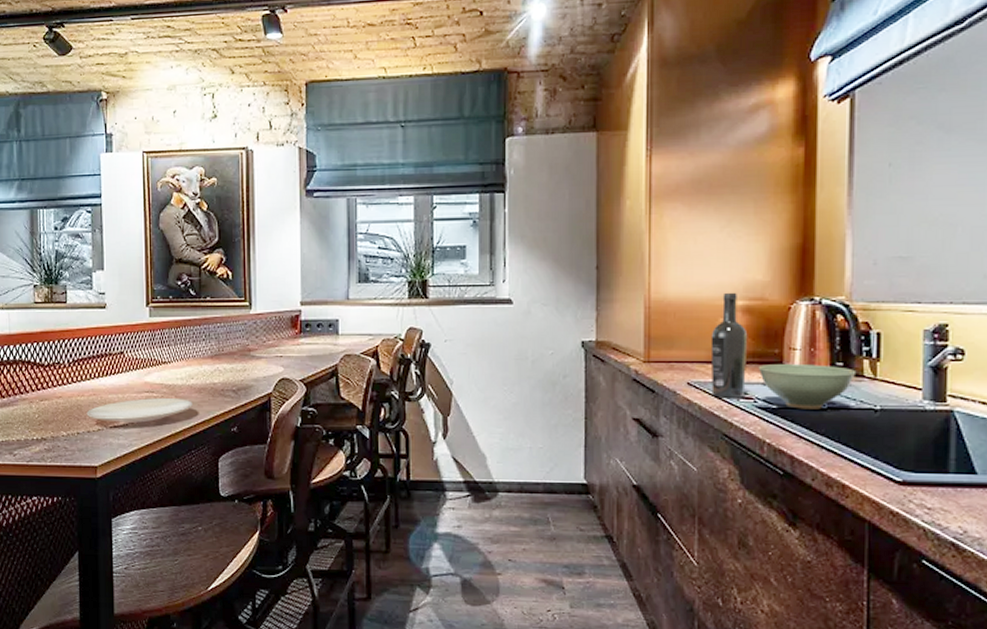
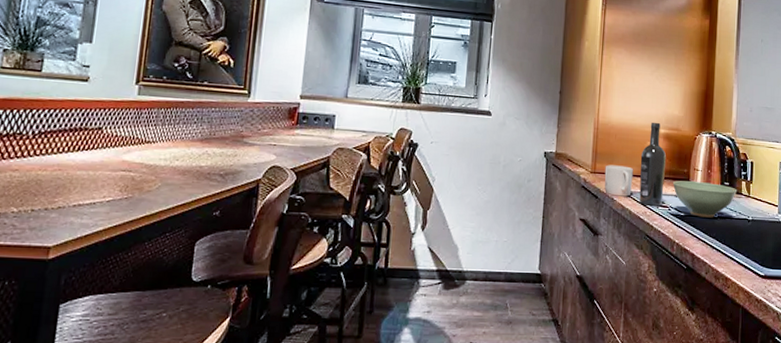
plate: present [86,398,192,423] -> none [46,177,174,203]
mug: none [662,351,702,389] -> present [604,164,634,197]

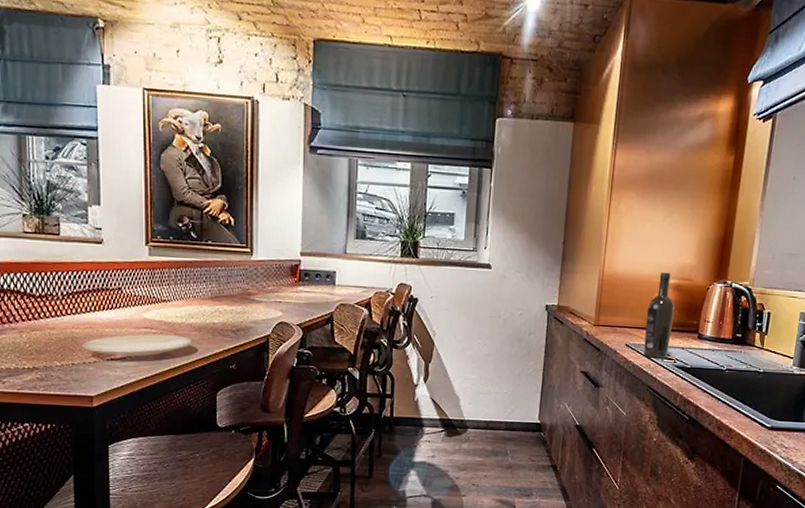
plate: none [46,177,174,203] -> present [81,334,192,357]
mug: present [604,164,634,197] -> none [607,317,639,349]
bowl: present [672,180,737,218] -> none [679,332,750,370]

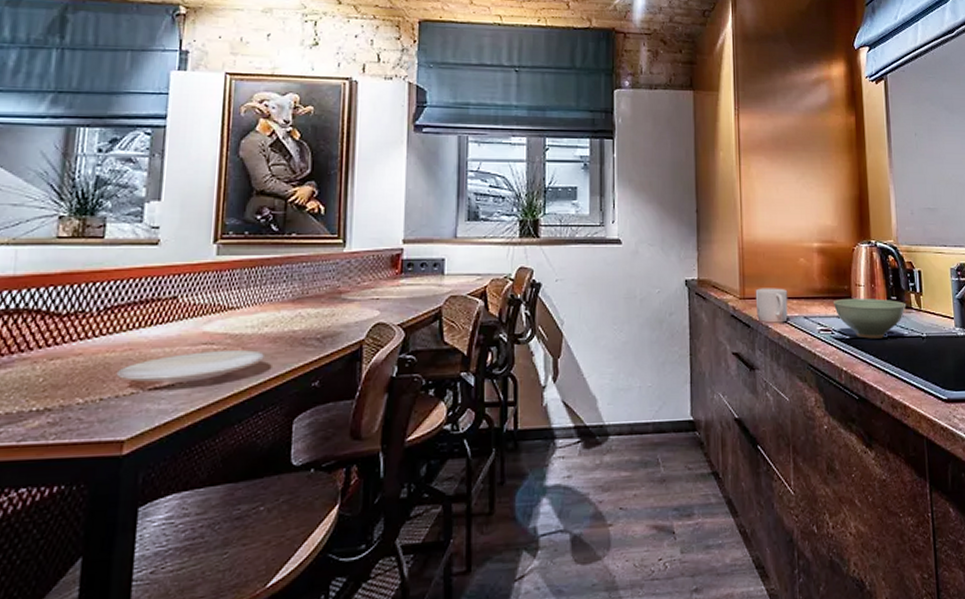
mug: none [607,317,639,349] -> present [755,288,789,323]
wine bottle: present [643,272,676,359] -> none [794,235,824,331]
bowl: none [679,332,750,370] -> present [832,299,907,339]

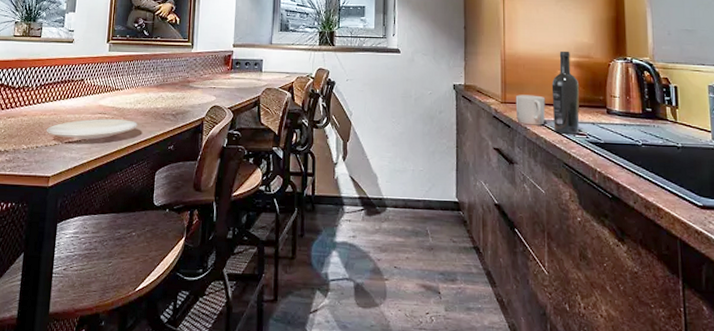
wine bottle: none [794,235,824,331] -> present [551,51,580,134]
bowl: present [832,299,907,339] -> none [588,108,662,145]

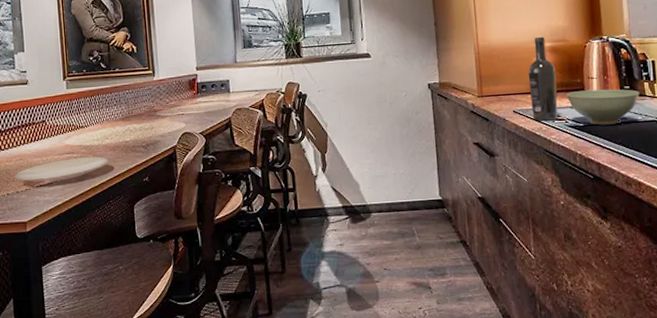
mug: present [515,94,546,126] -> none [492,85,524,116]
bowl: none [588,108,662,145] -> present [566,89,640,125]

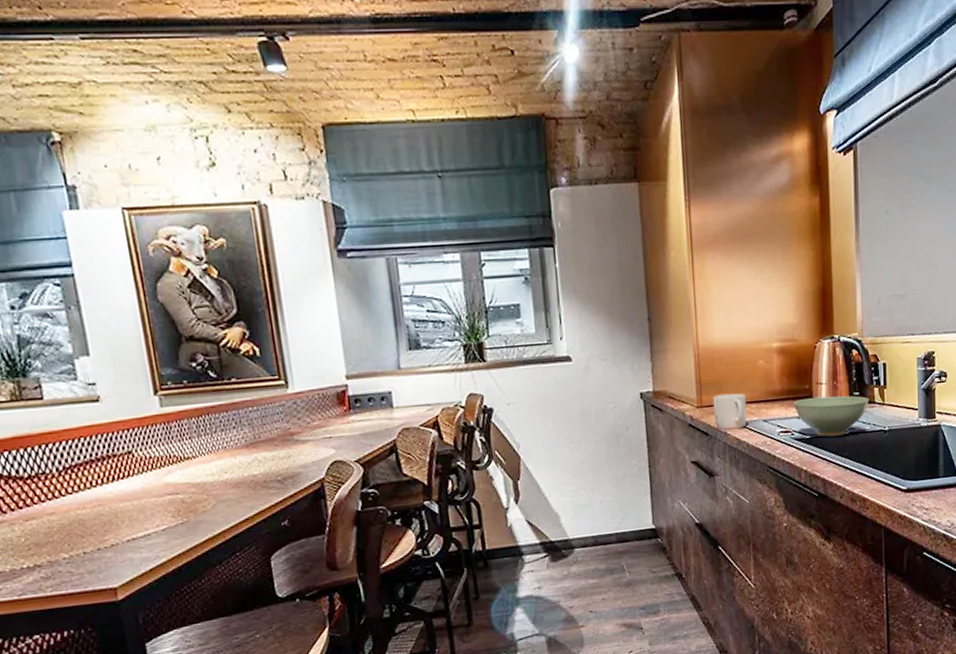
plate: present [14,156,108,182] -> none [92,496,230,535]
mug: none [492,85,524,116] -> present [712,393,747,430]
wine bottle: present [527,36,558,121] -> none [752,335,784,434]

